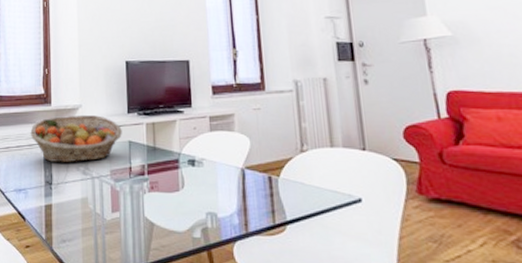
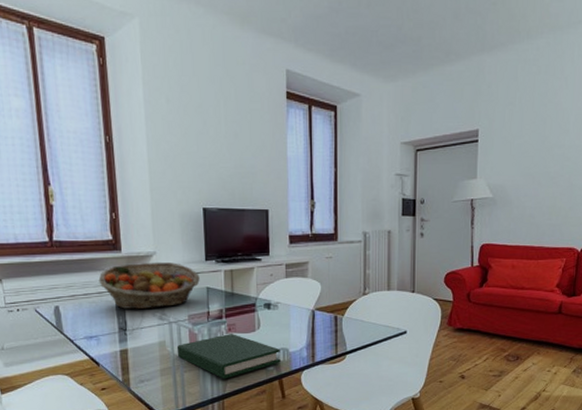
hardback book: none [98,193,209,246] -> present [176,334,281,379]

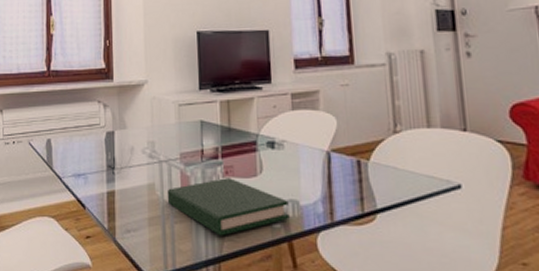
fruit basket: present [98,262,200,310] -> none [90,91,193,145]

